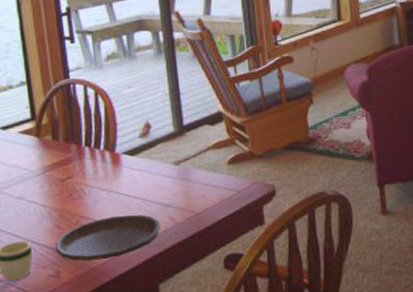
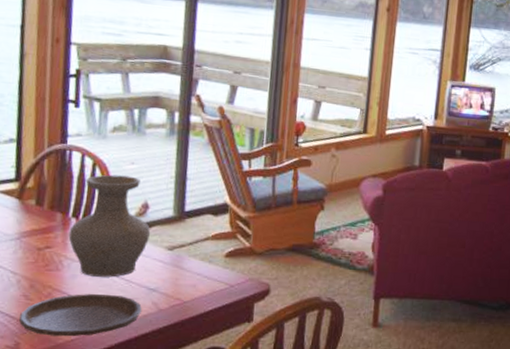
vase: none [85,99,157,200] -> present [68,174,151,278]

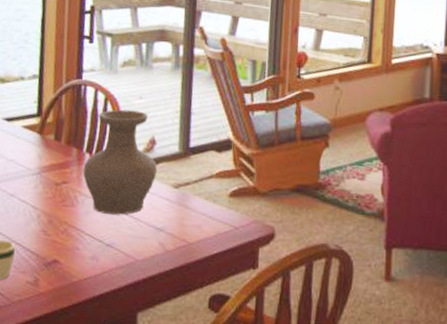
plate: present [19,294,142,337] -> none [39,231,149,276]

